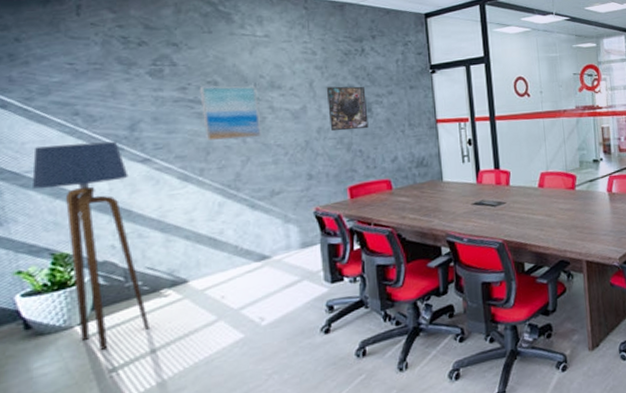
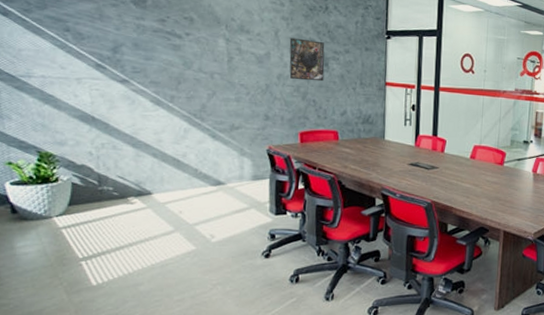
floor lamp: present [31,141,149,350] -> none [25,55,116,241]
wall art: present [200,85,261,140] -> none [177,20,228,74]

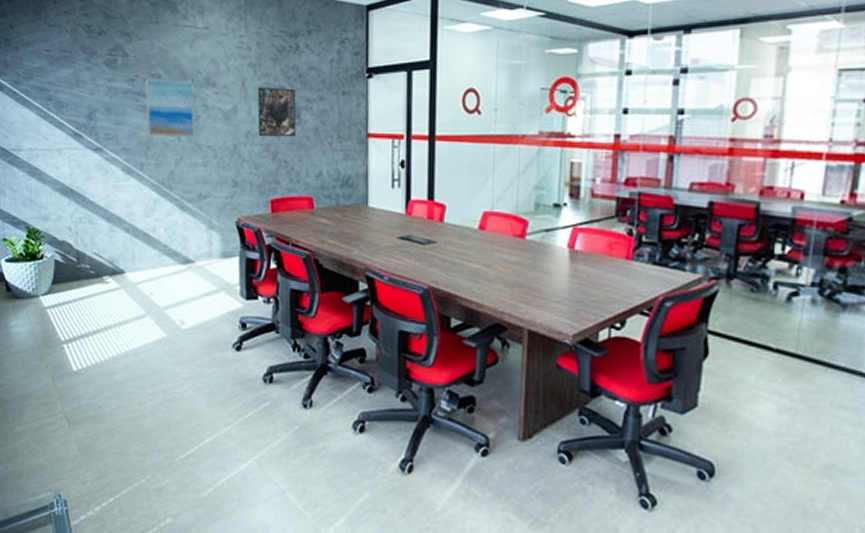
wall art: none [177,20,228,74] -> present [145,78,195,135]

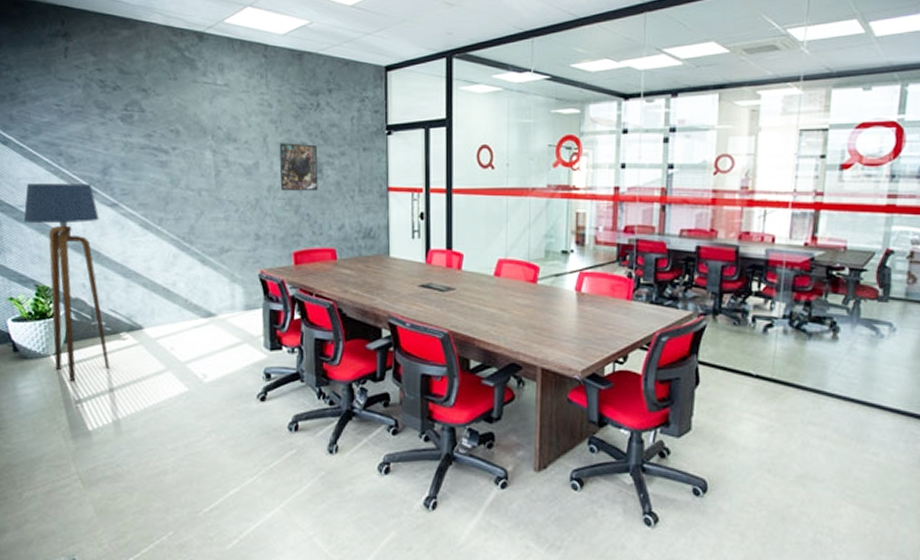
floor lamp: none [16,128,93,322] -> present [23,183,110,381]
wall art: present [145,78,195,135] -> none [163,134,216,190]

